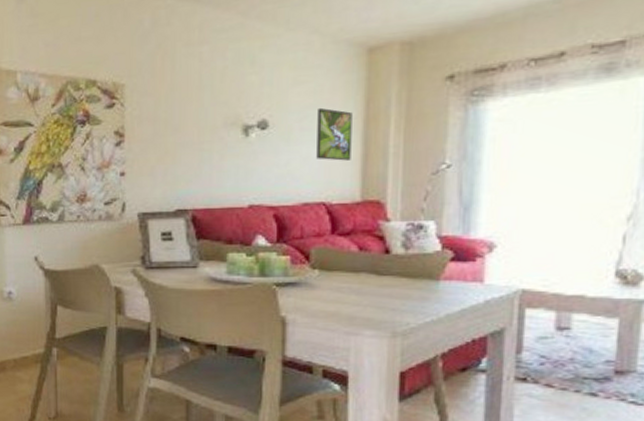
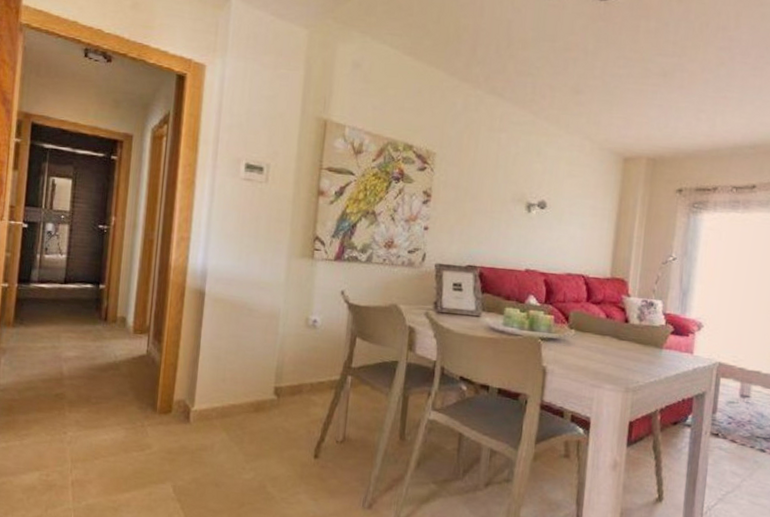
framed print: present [316,107,353,161] -> none [580,198,609,244]

